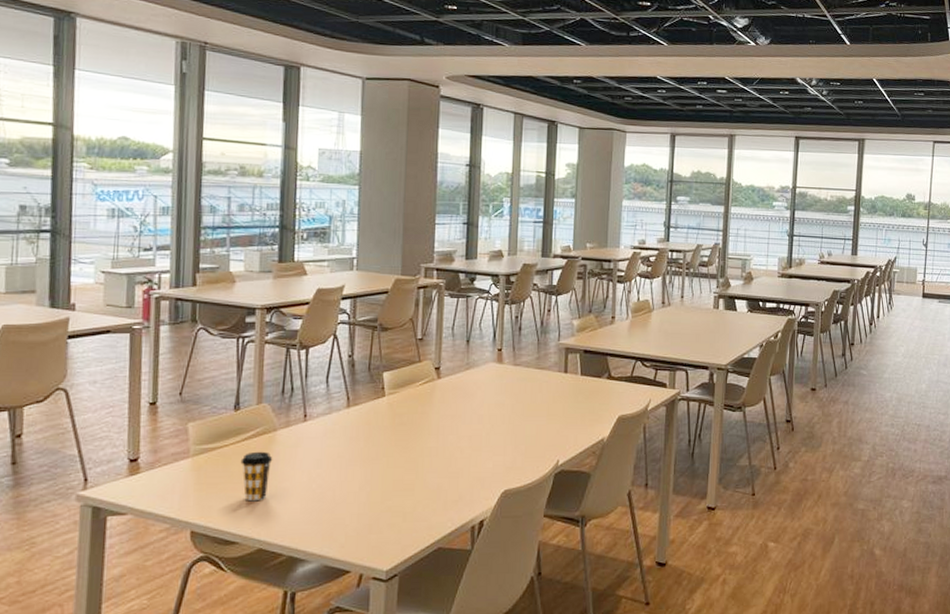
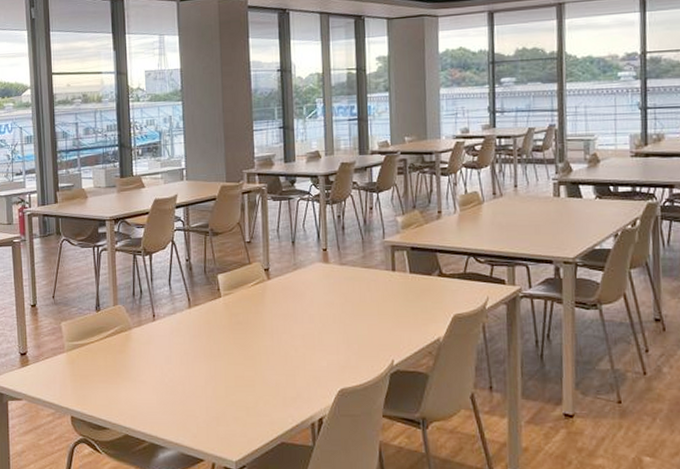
coffee cup: present [240,451,273,502] -> none [104,347,131,392]

